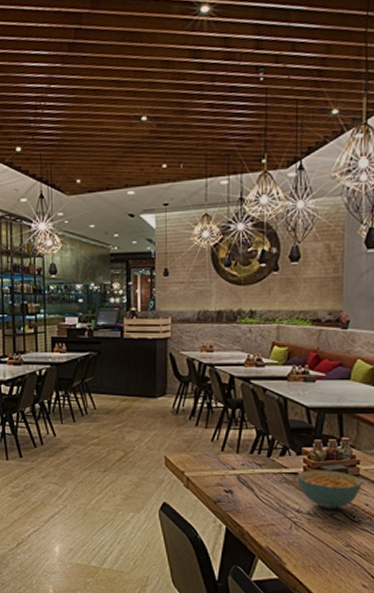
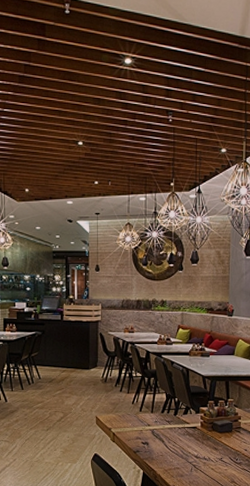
cereal bowl: present [298,470,363,510] -> none [197,424,243,455]

